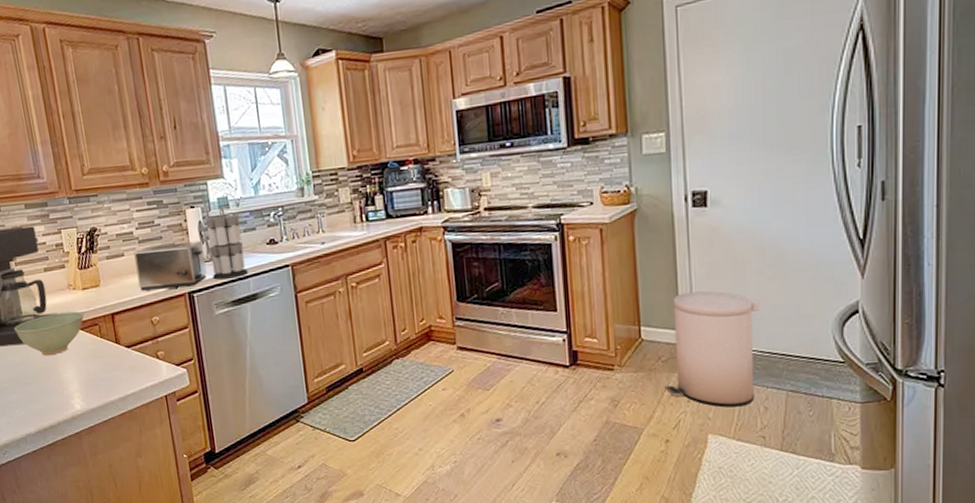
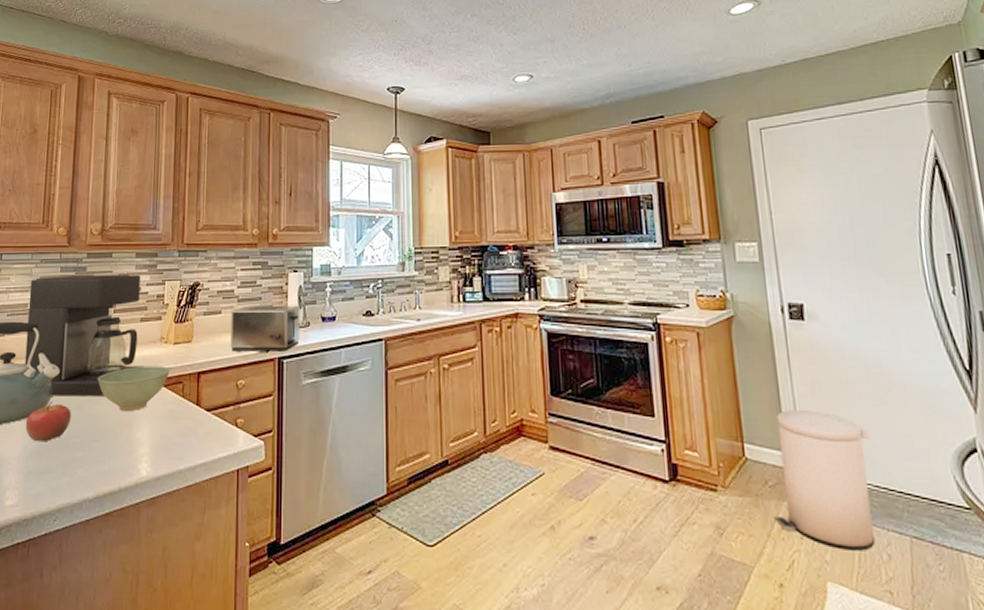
spice rack: present [205,208,249,281] -> none [305,275,342,349]

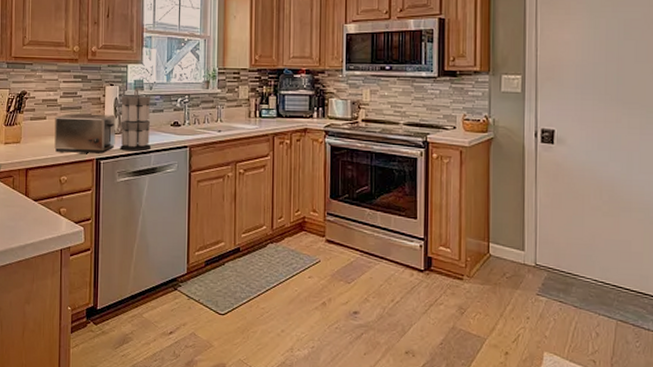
spice rack: none [305,275,342,349] -> present [120,89,152,153]
pedal bin: present [773,410,876,551] -> none [507,217,596,330]

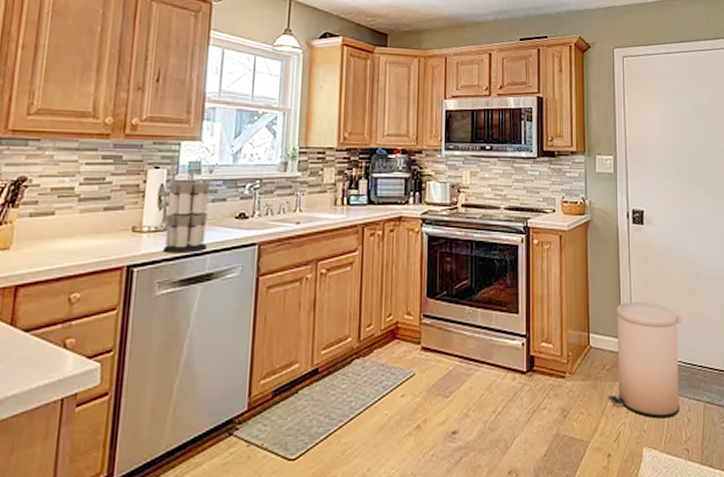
toaster: present [54,113,116,155] -> none [64,206,160,261]
pedal bin: none [507,217,596,330] -> present [608,302,683,419]

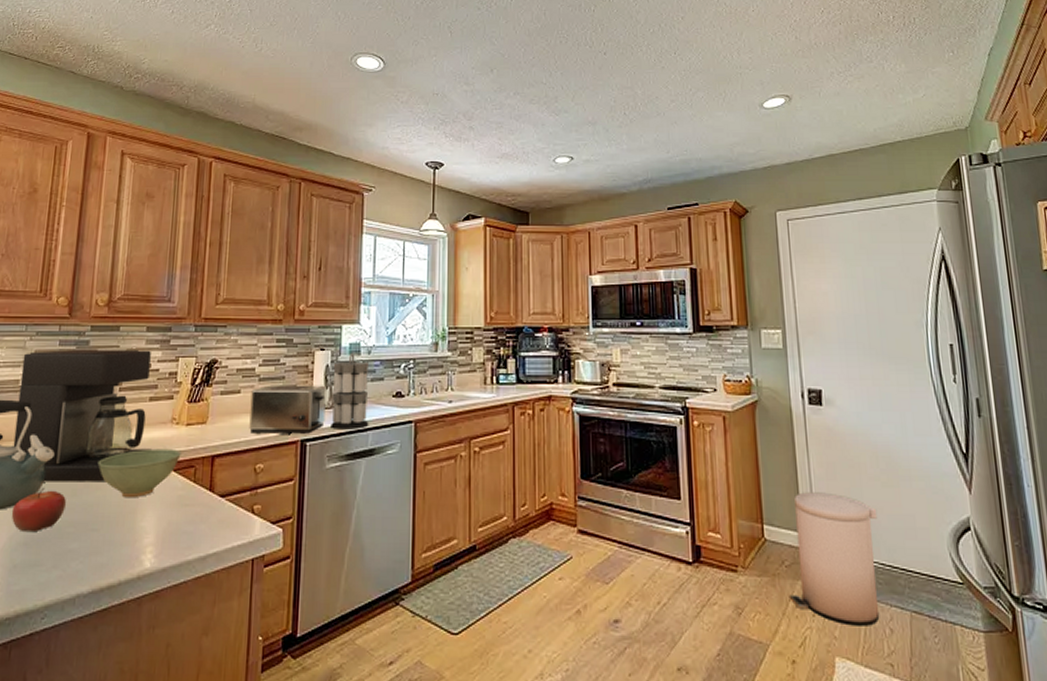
toaster: none [64,206,160,261] -> present [249,385,326,435]

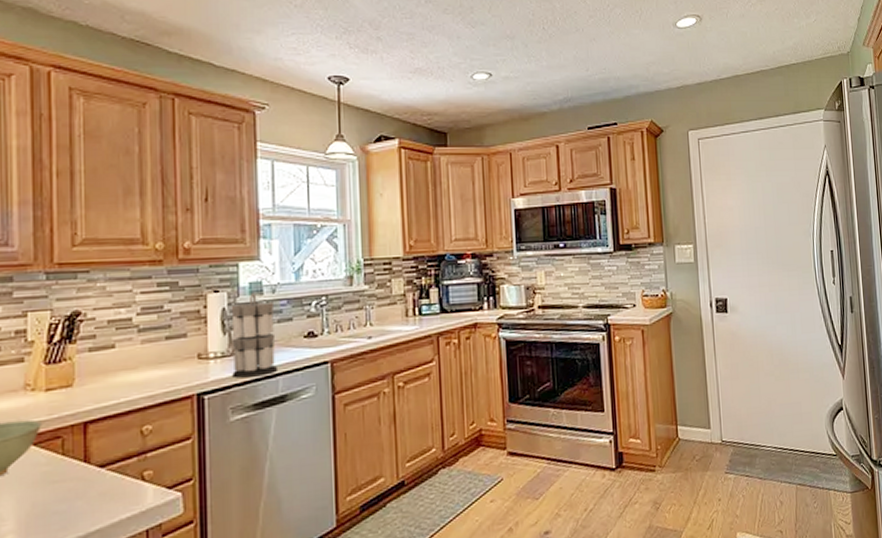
toaster: present [249,385,326,435] -> none [129,331,225,394]
pedal bin: present [788,492,880,626] -> none [699,390,772,504]

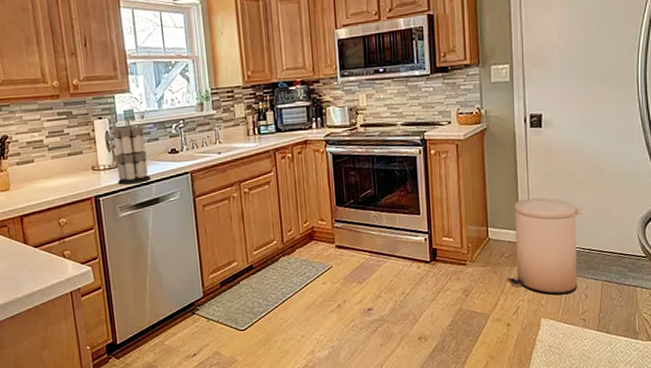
pedal bin: none [699,390,772,504] -> present [506,198,582,296]

